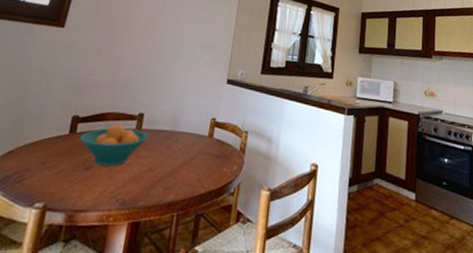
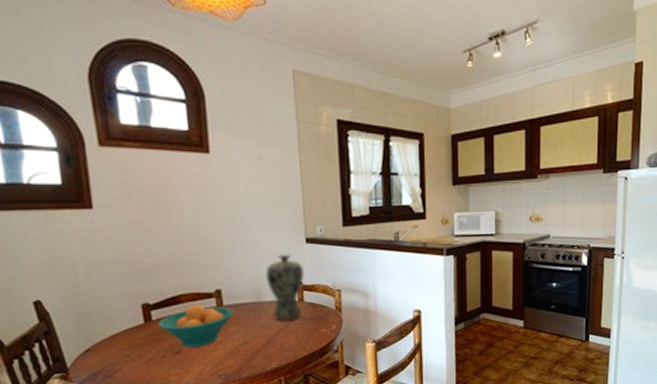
vase: none [183,90,220,154] -> present [265,254,304,321]

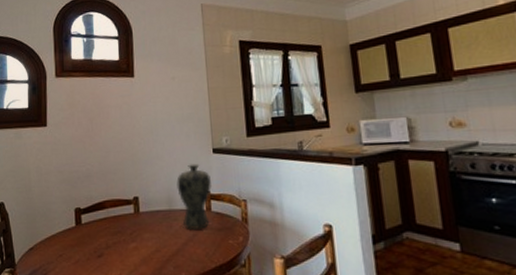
fruit bowl: present [158,304,234,348] -> none [86,210,148,252]

